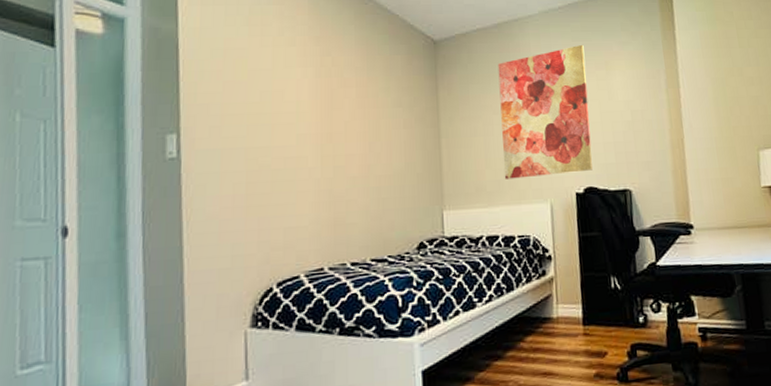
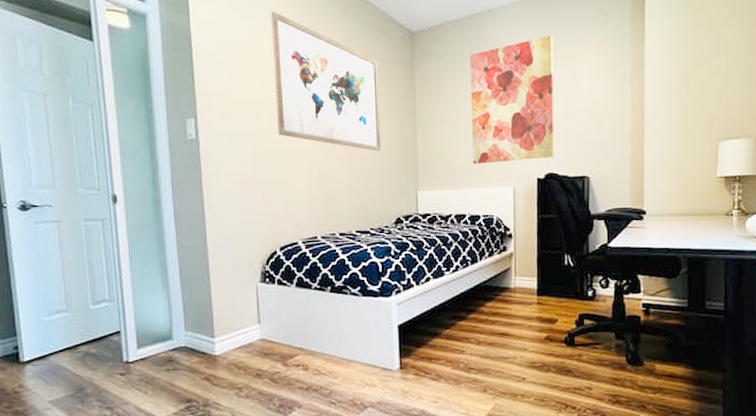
wall art: none [274,17,402,168] -> present [270,11,382,152]

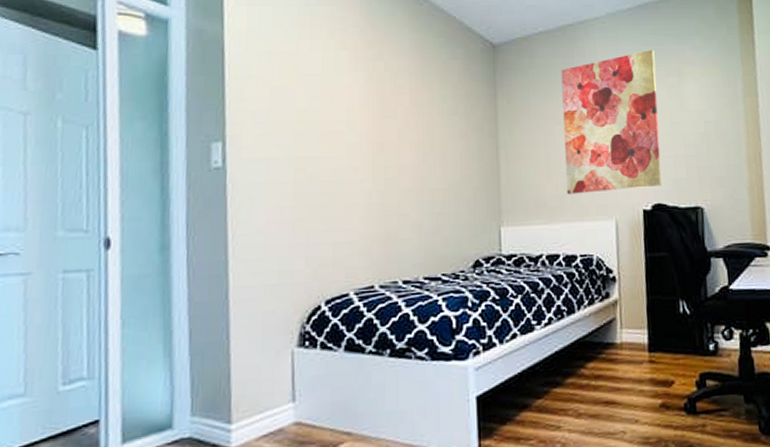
wall art: present [270,11,382,152] -> none [324,18,457,181]

